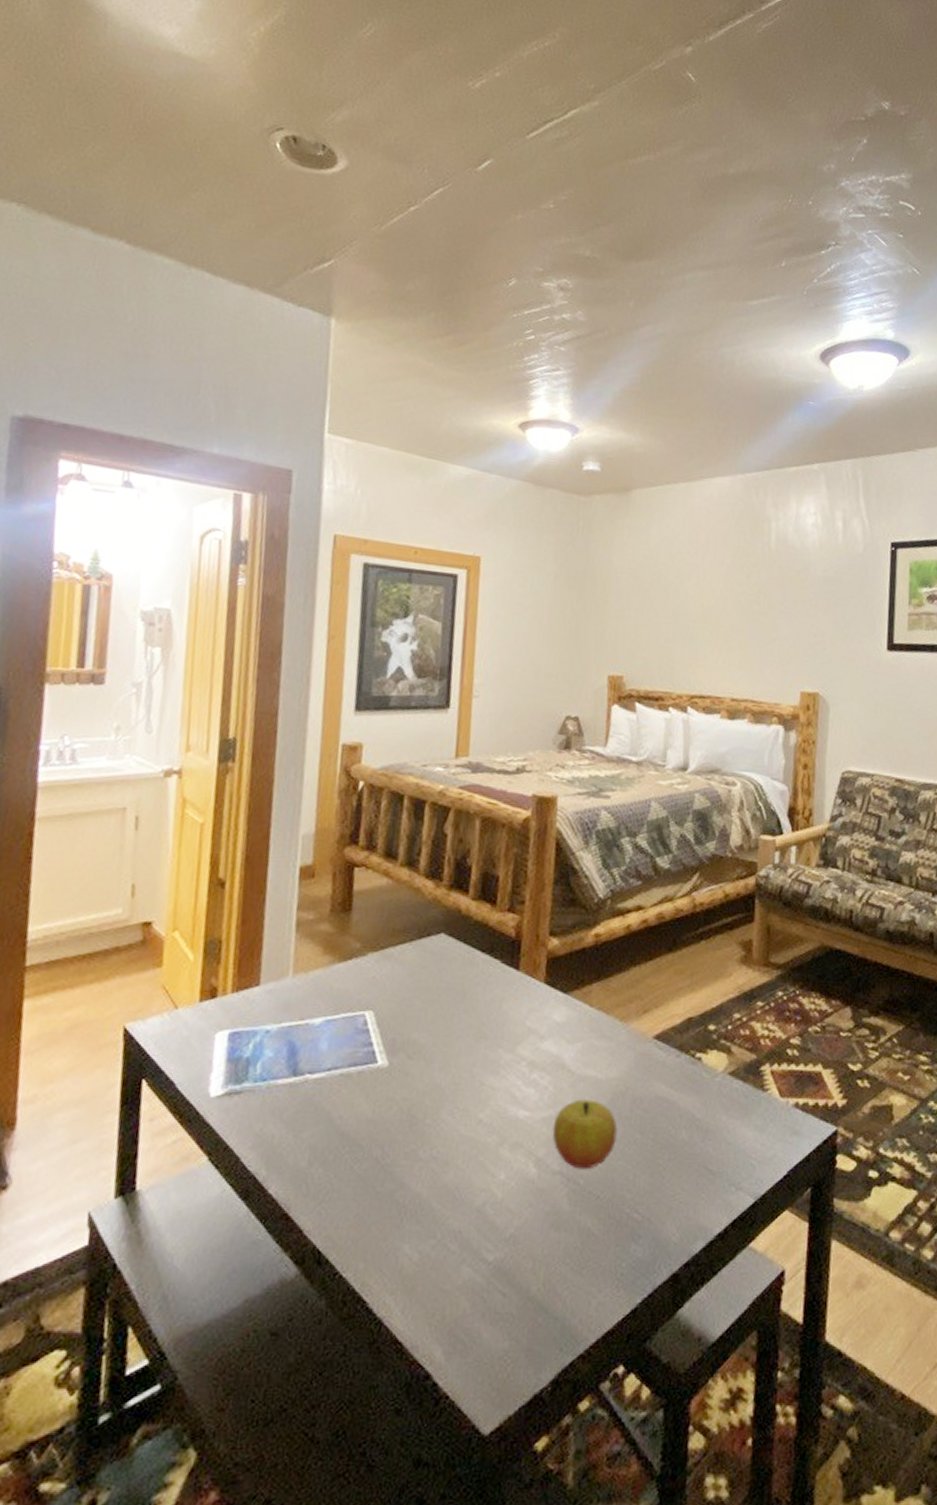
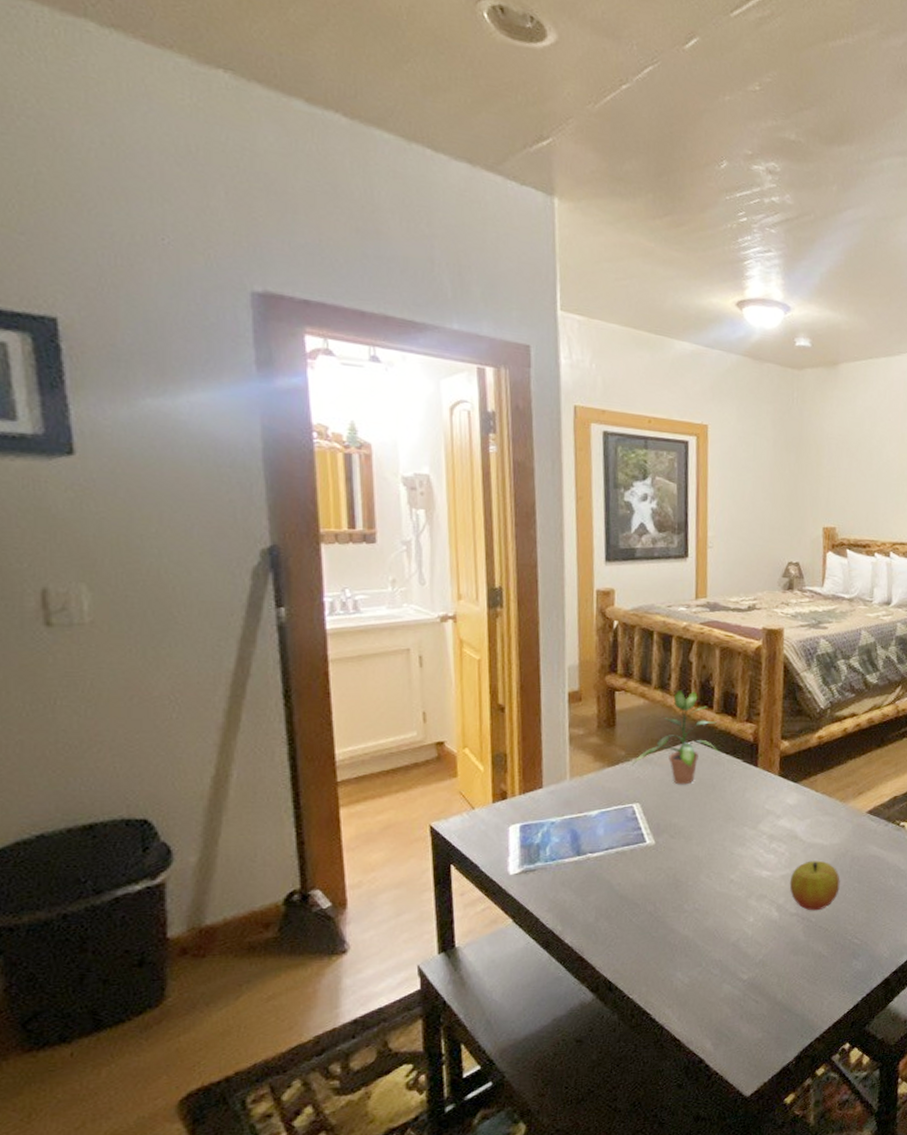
potted plant: none [368,869,473,990] -> present [632,691,719,785]

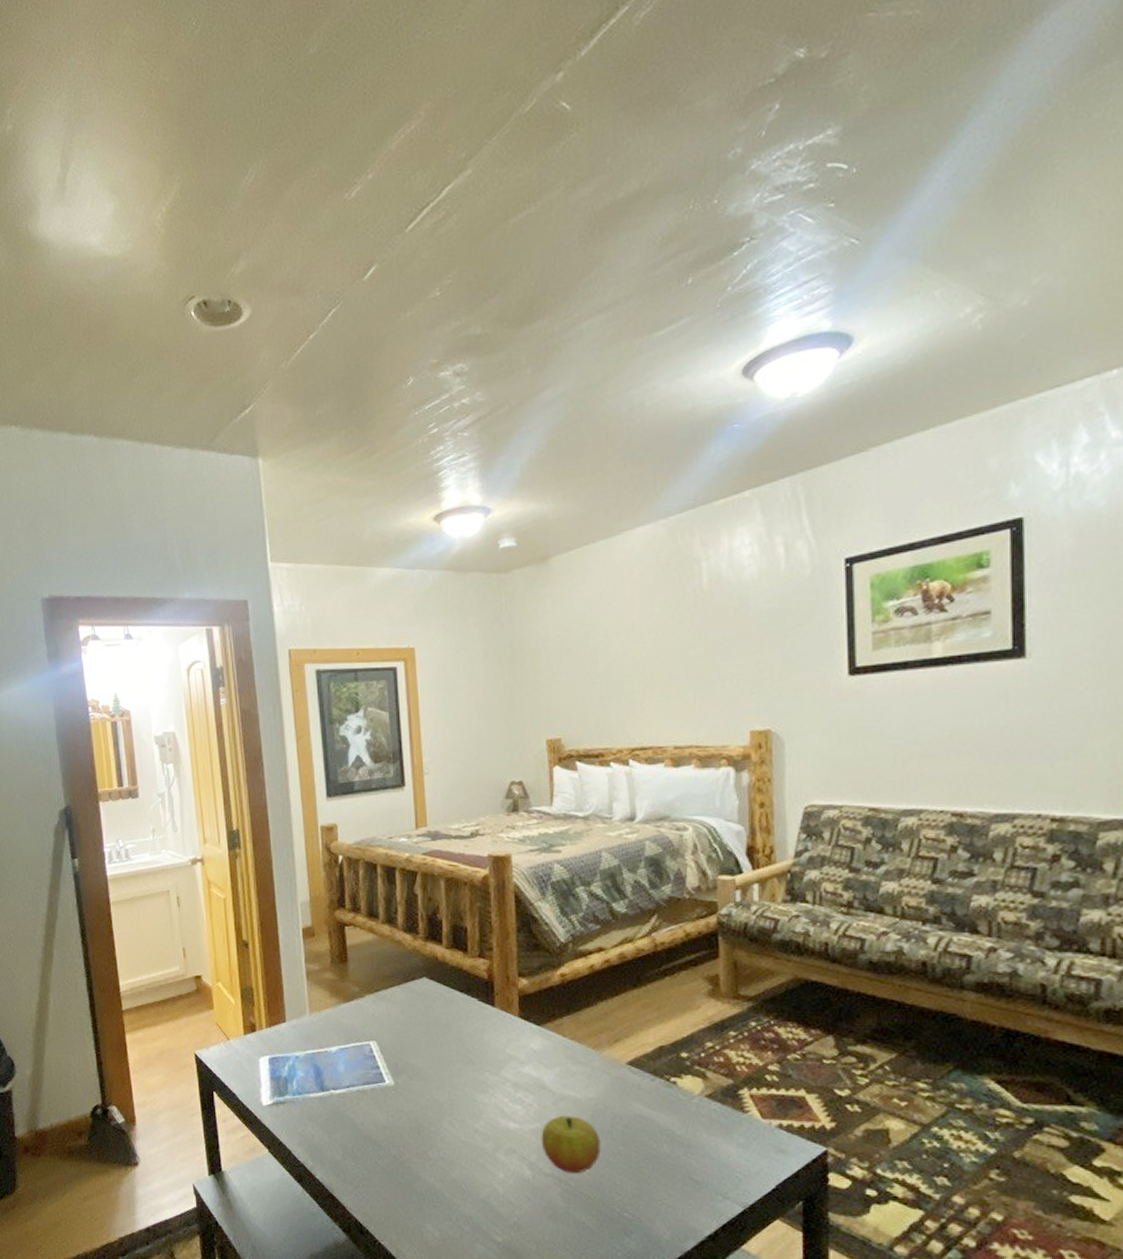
potted plant: present [632,691,719,785] -> none [366,925,452,1024]

